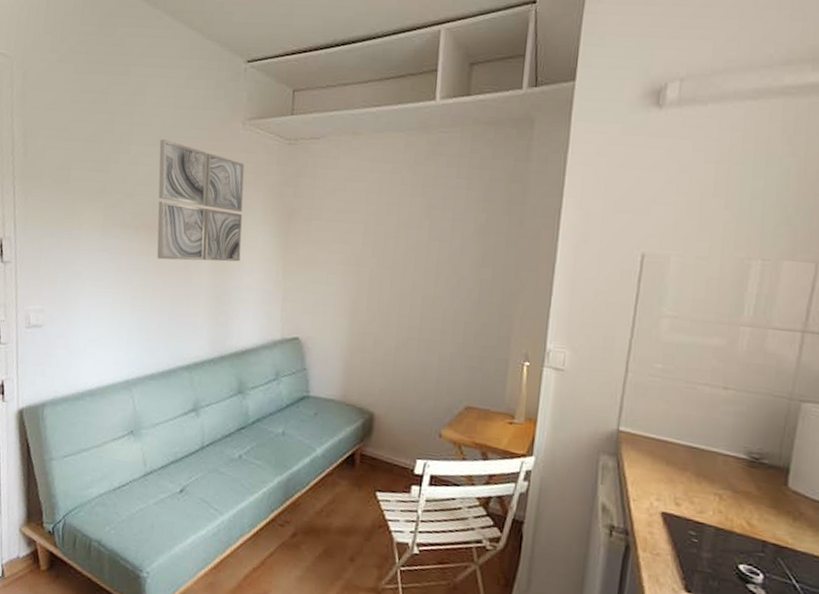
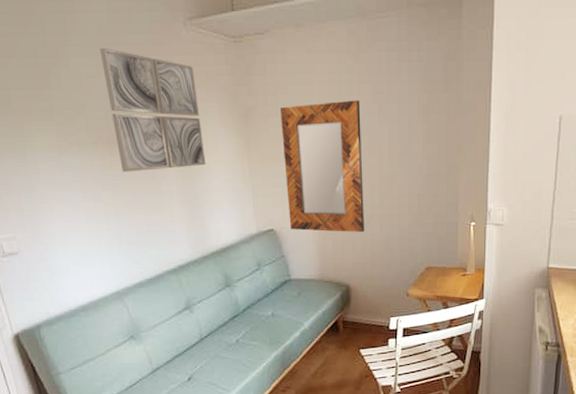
home mirror: none [317,211,411,356] -> present [281,100,364,233]

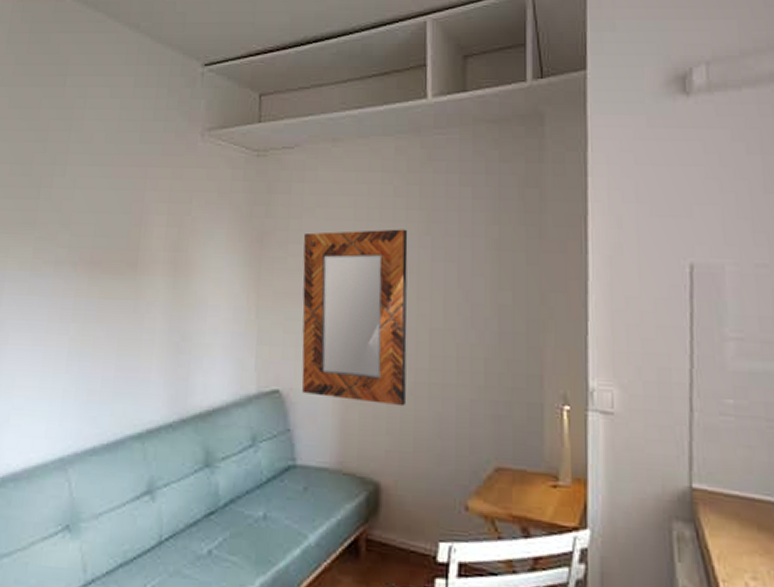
wall art: present [100,47,206,172] -> none [99,156,205,301]

